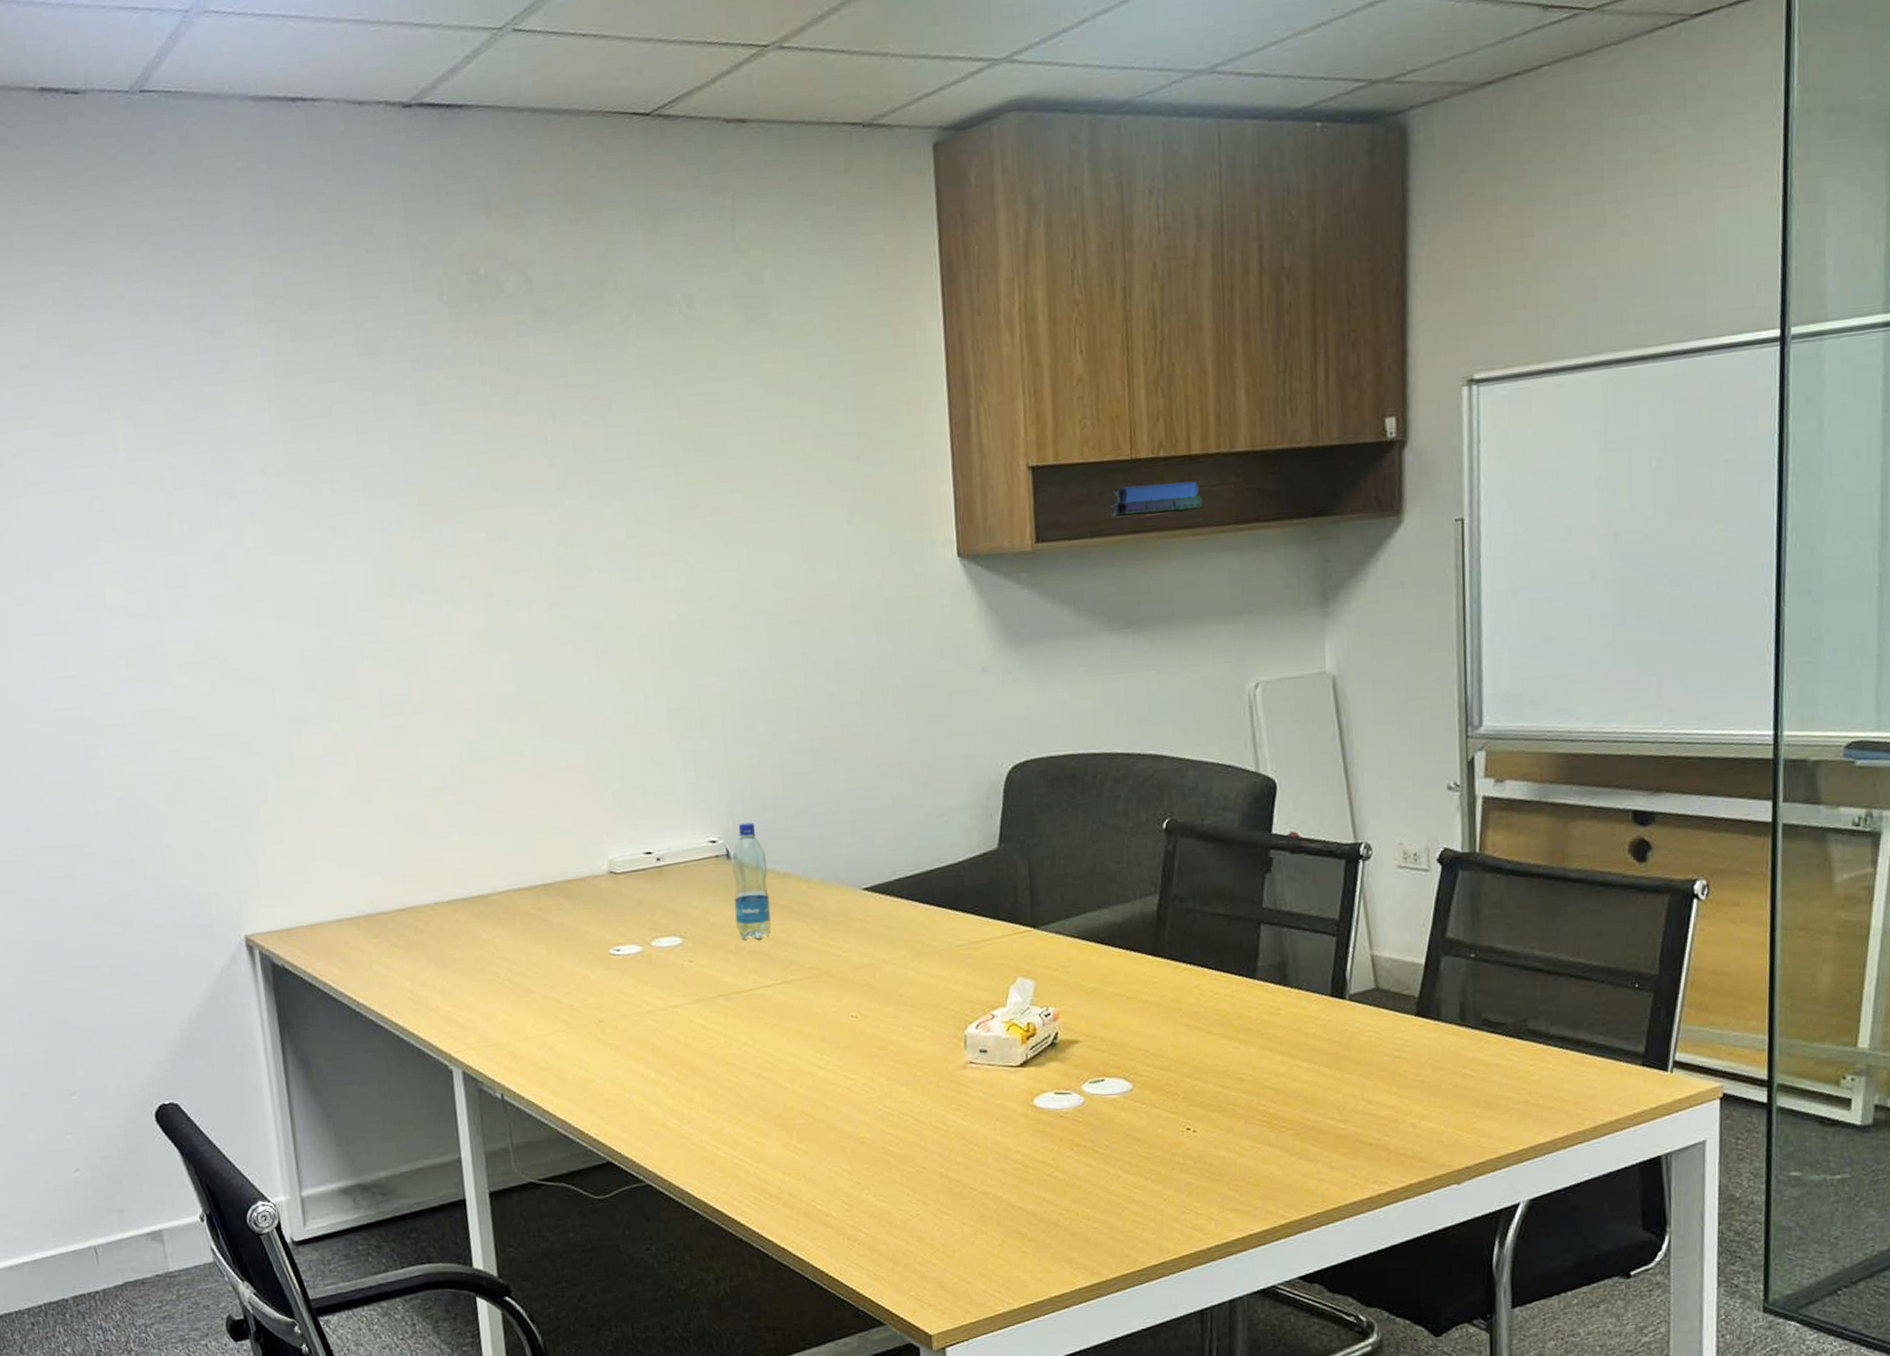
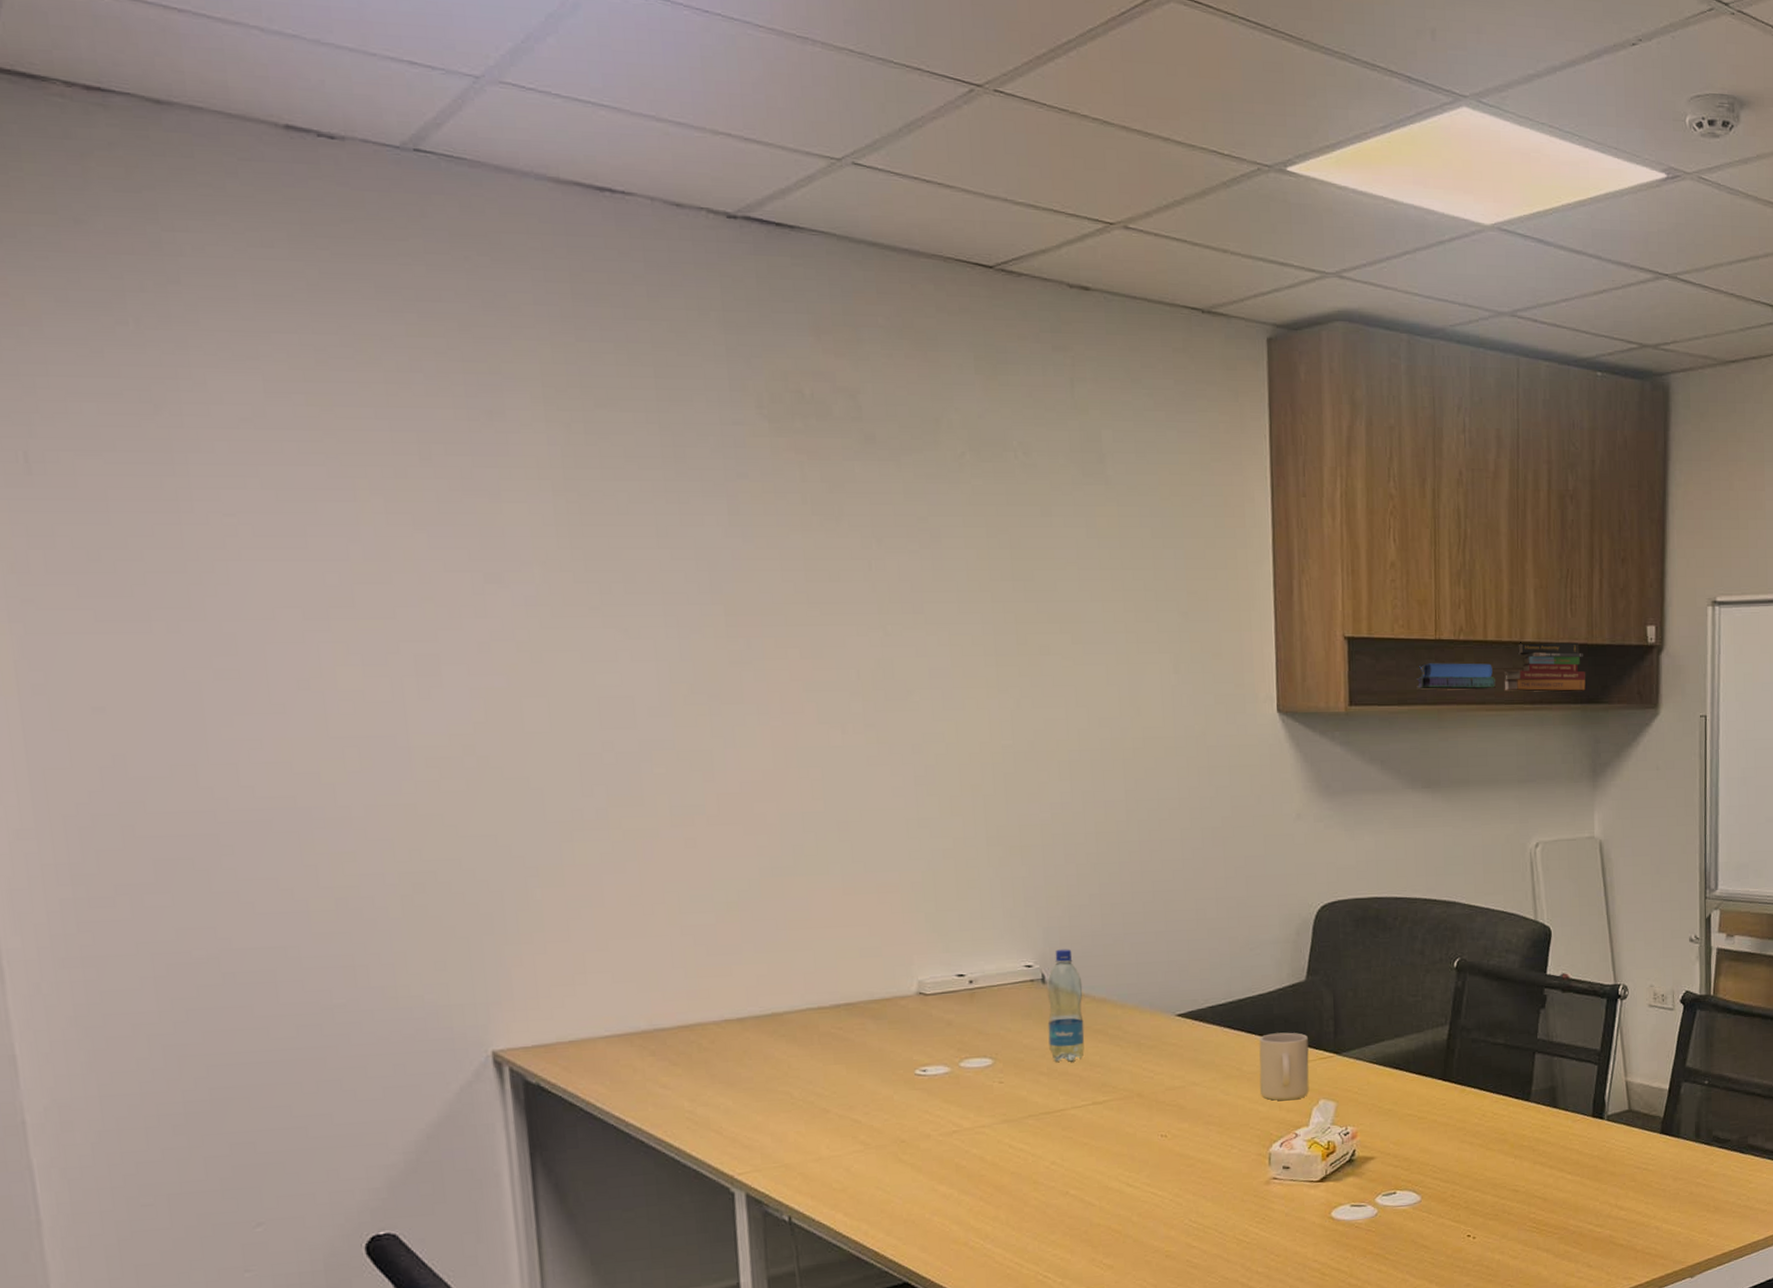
cup: none [949,905,1006,979] -> present [1259,1032,1310,1101]
books: none [1212,446,1311,512] -> present [1504,642,1586,692]

